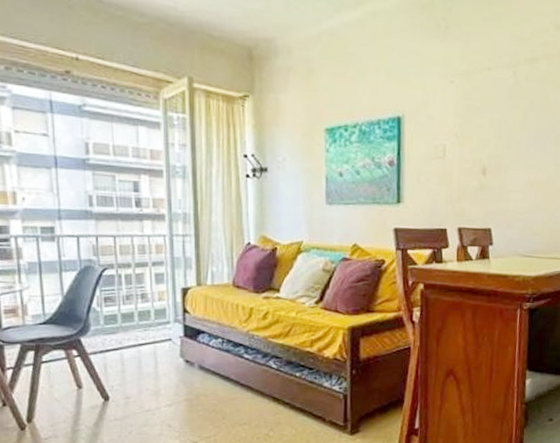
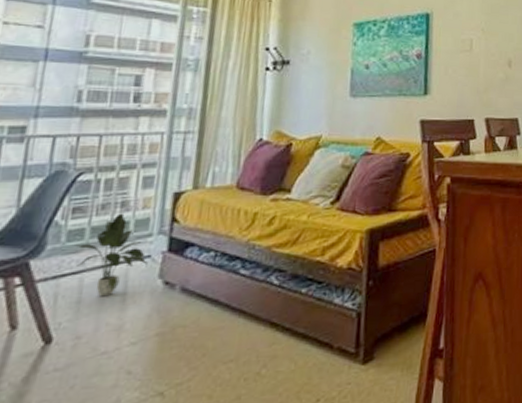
potted plant: none [111,303,170,369] -> present [75,213,148,297]

